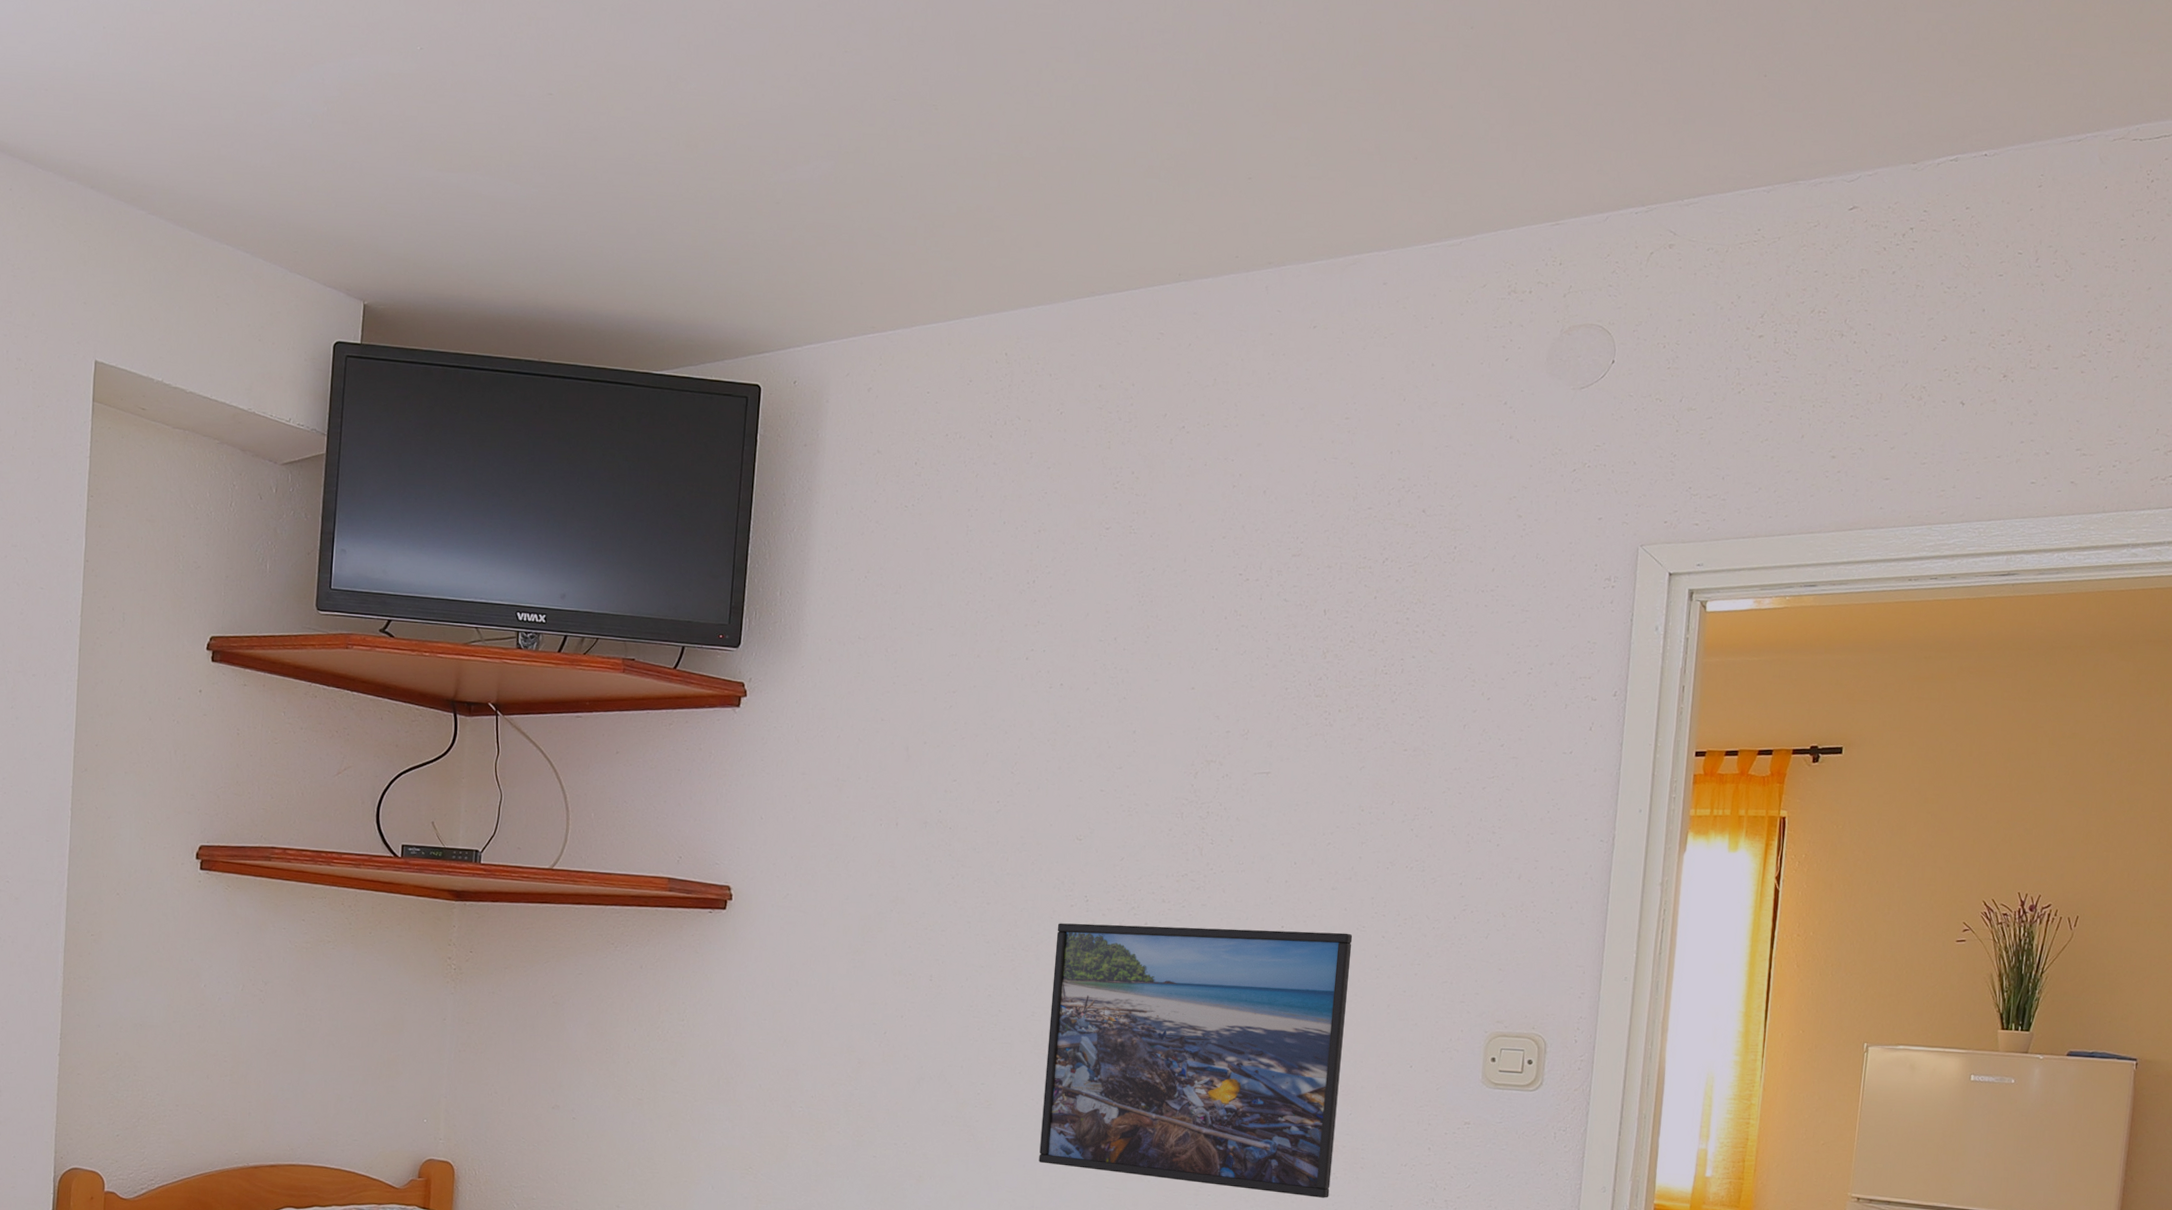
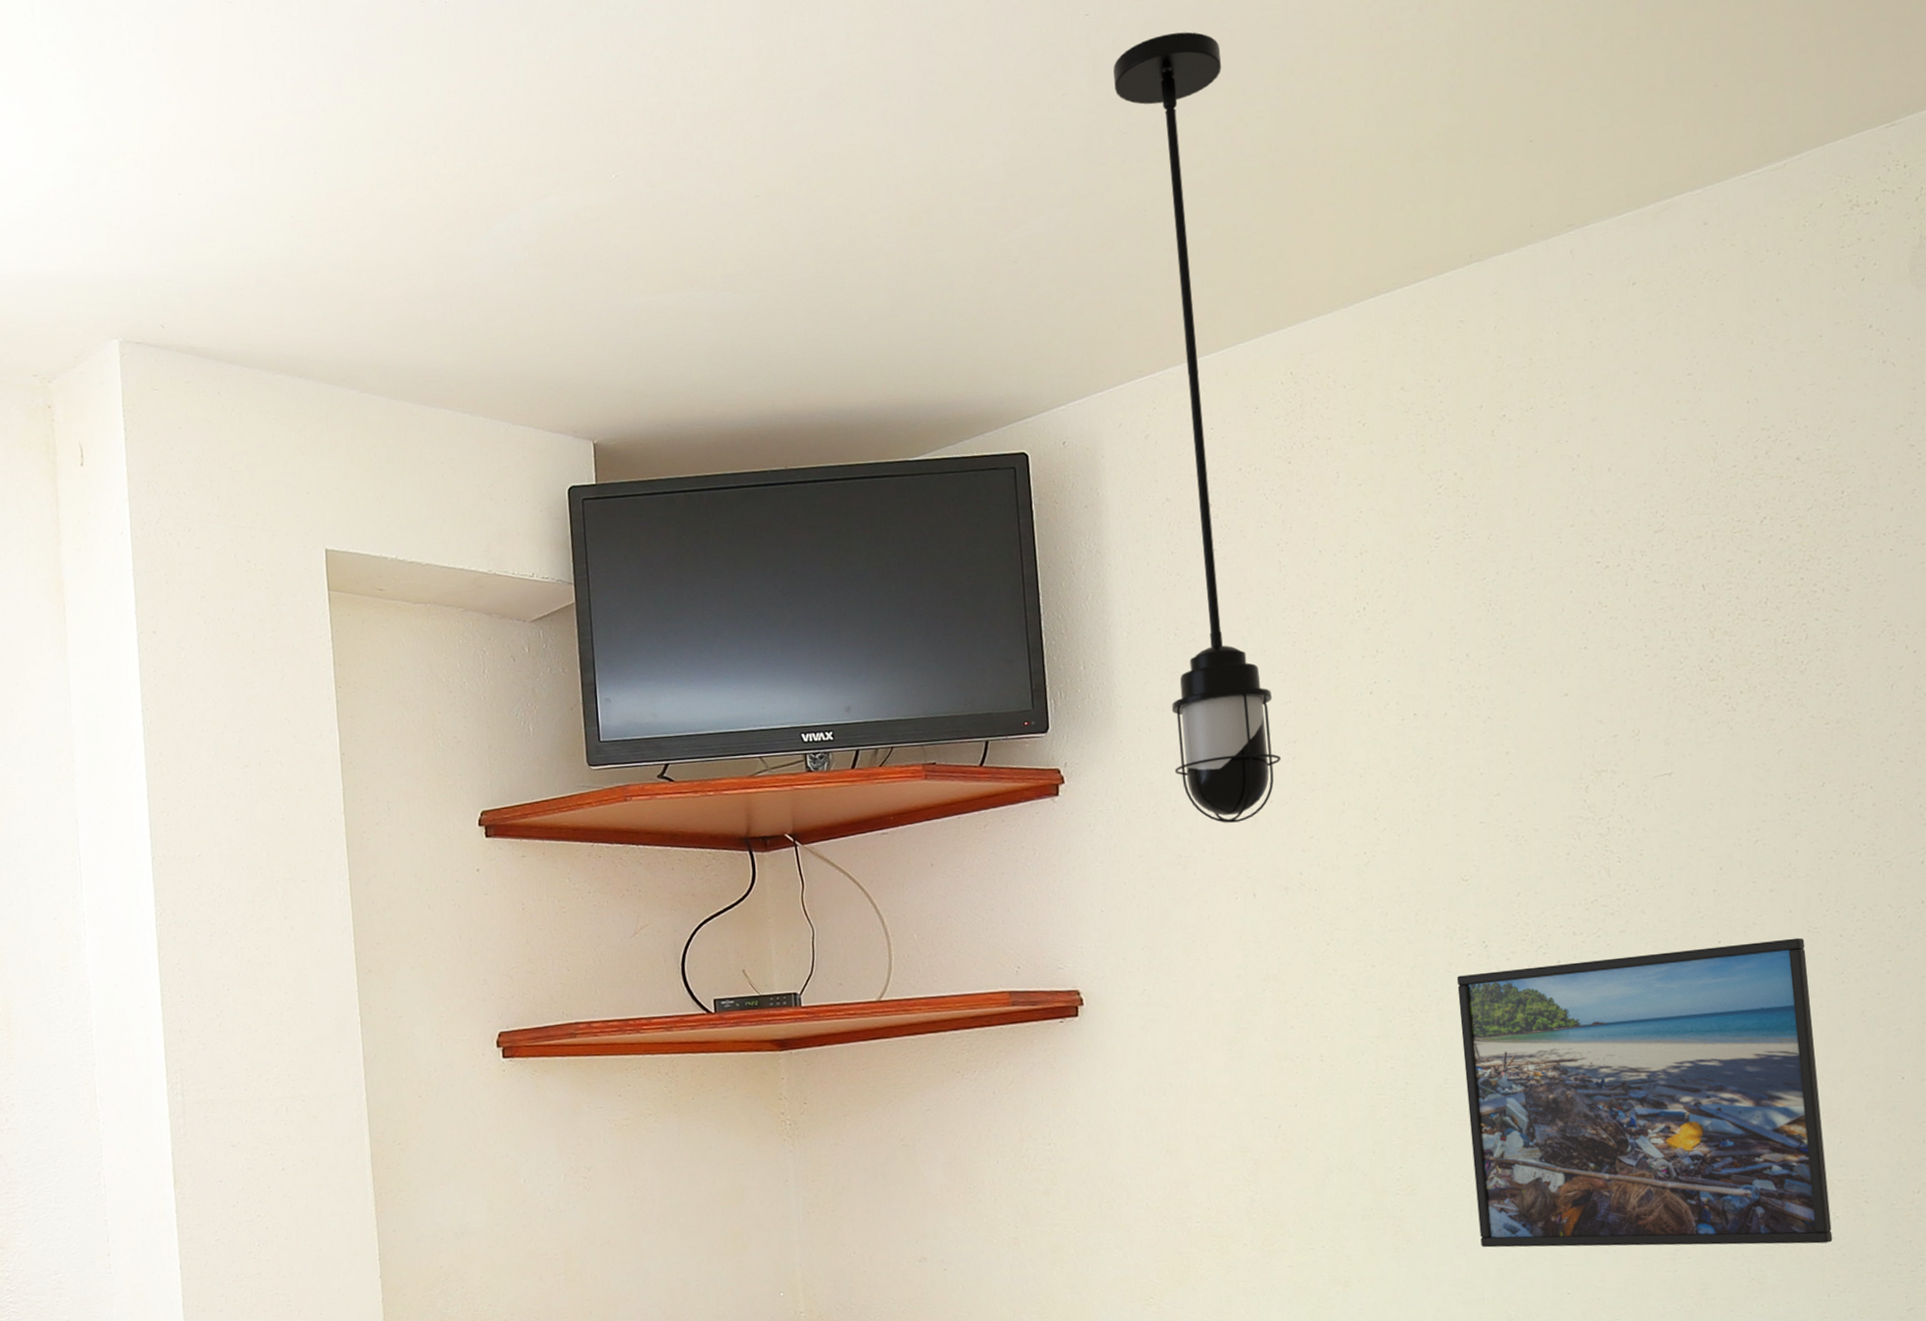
light fixture: none [845,12,993,757] -> present [1113,32,1281,823]

